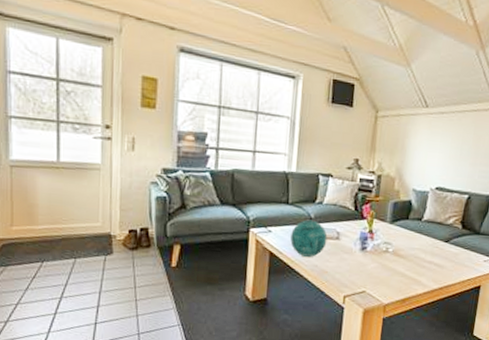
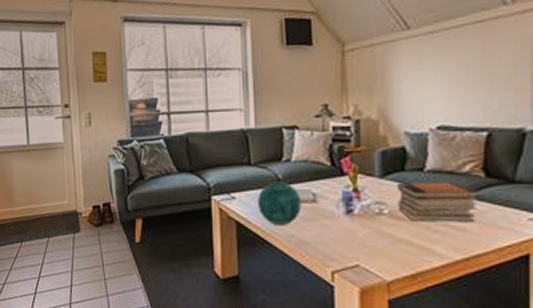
book stack: none [399,228,457,261] -> present [397,181,480,222]

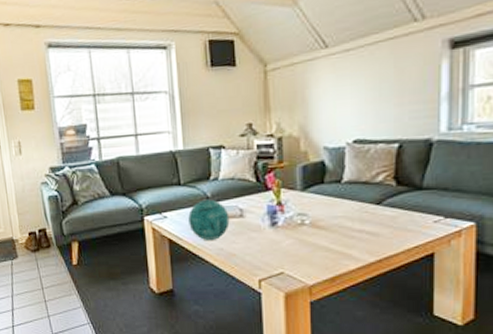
book stack: present [397,181,480,222] -> none [317,191,392,230]

